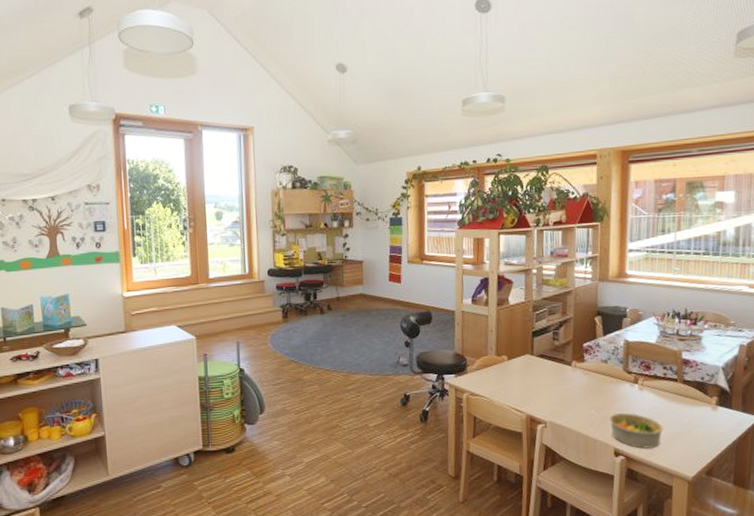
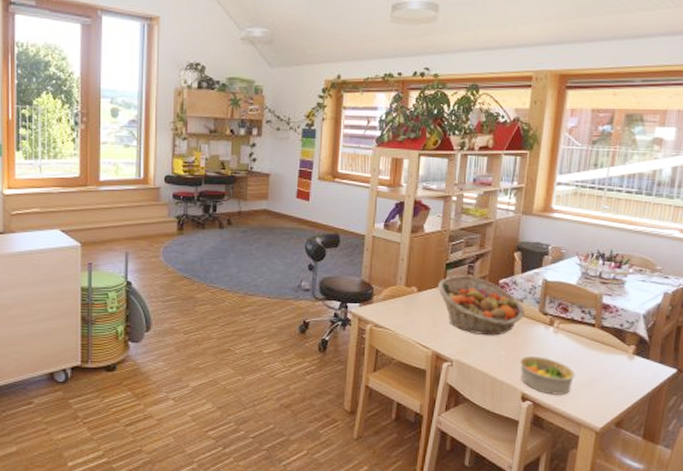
fruit basket: none [527,341,610,397] -> present [438,275,524,336]

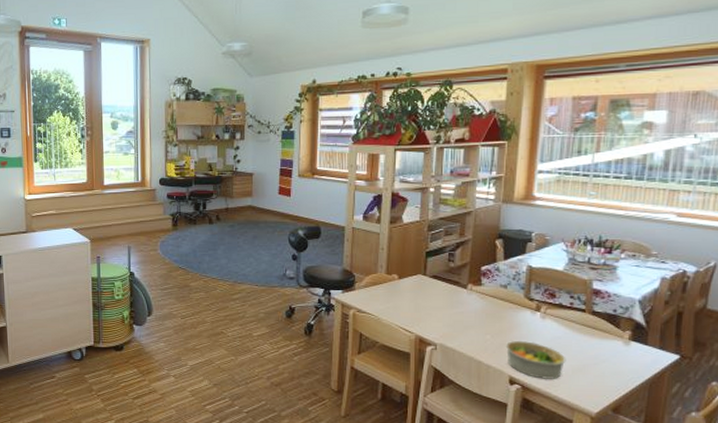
fruit basket: present [438,275,524,336] -> none [419,263,509,321]

